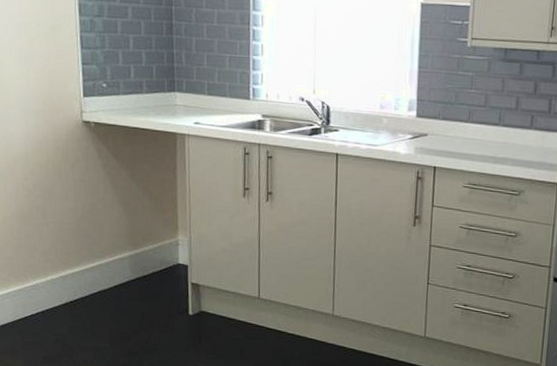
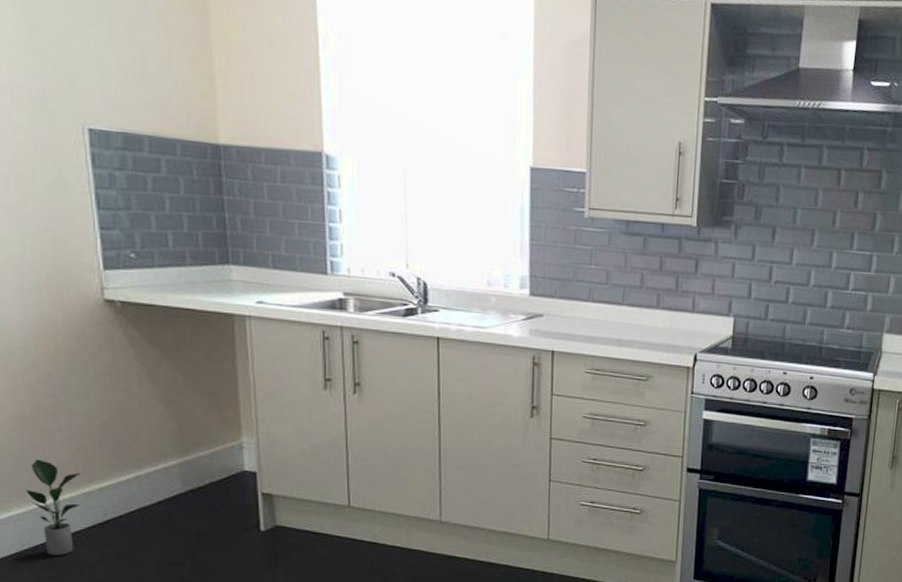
potted plant: none [21,248,59,326] -> present [26,459,80,555]

